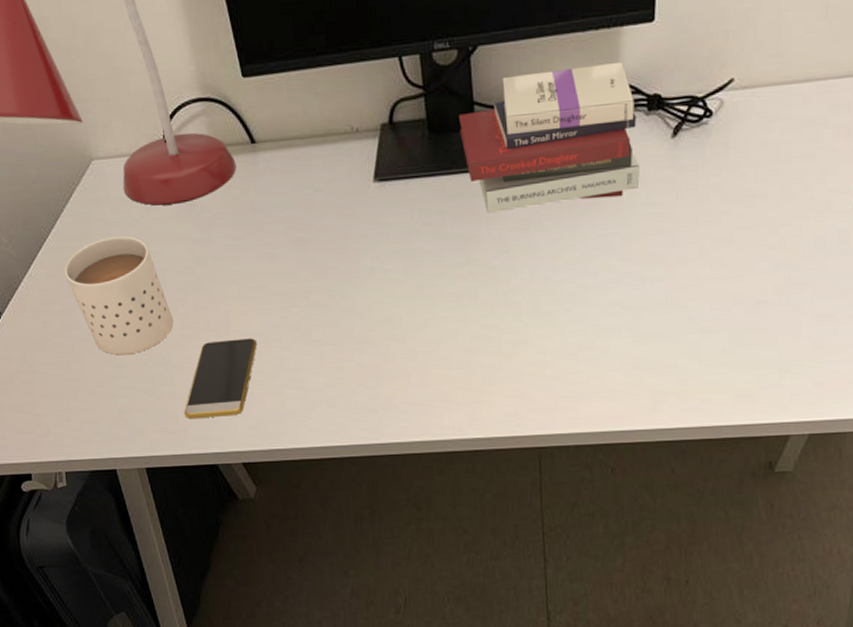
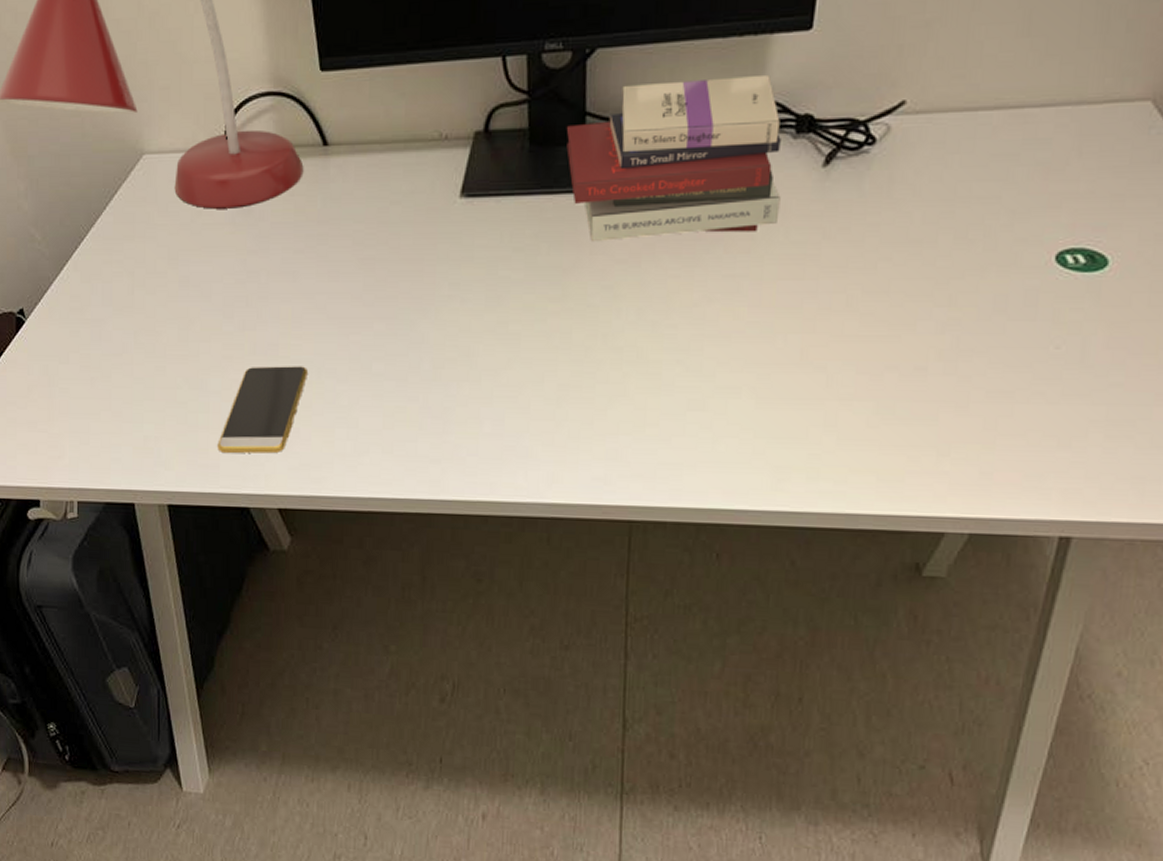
mug: present [64,236,173,355] -> none [99,241,215,375]

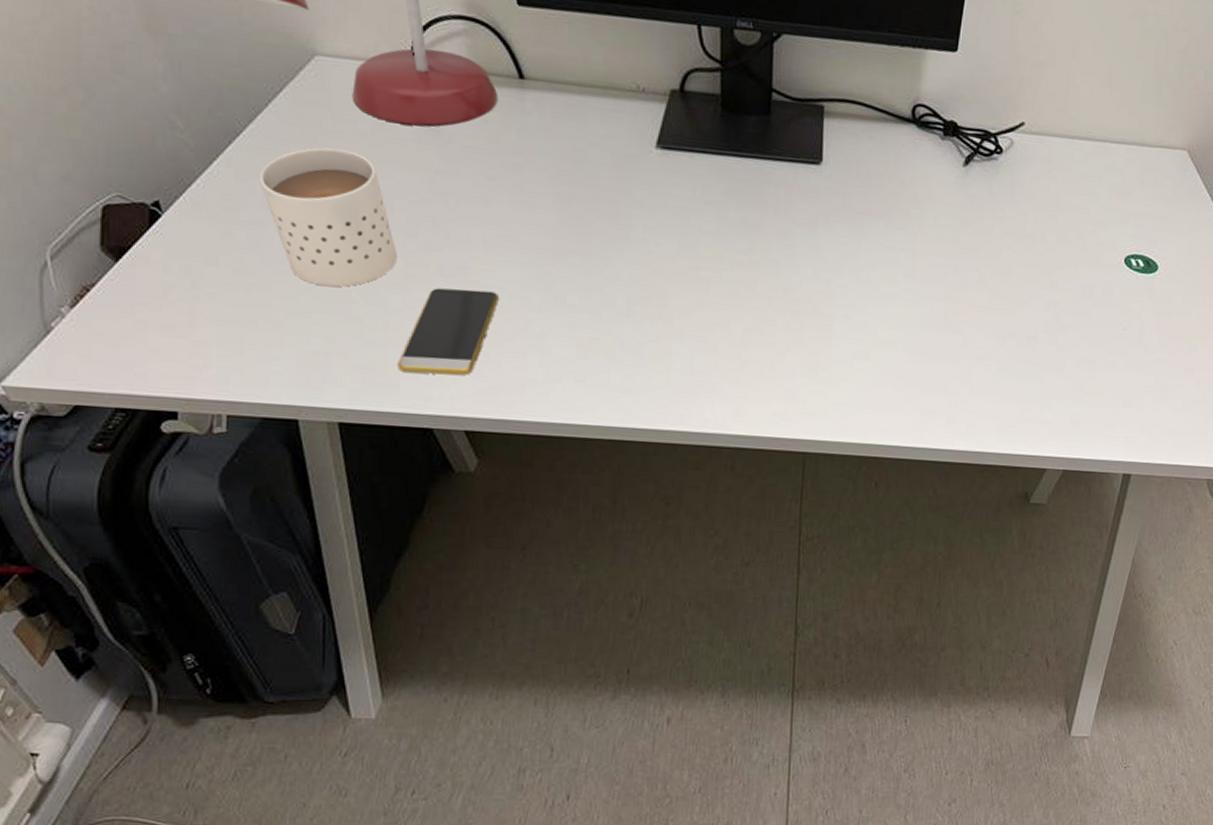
mug: none [99,241,215,375] -> present [258,147,397,288]
books: present [566,76,781,243] -> none [754,70,932,213]

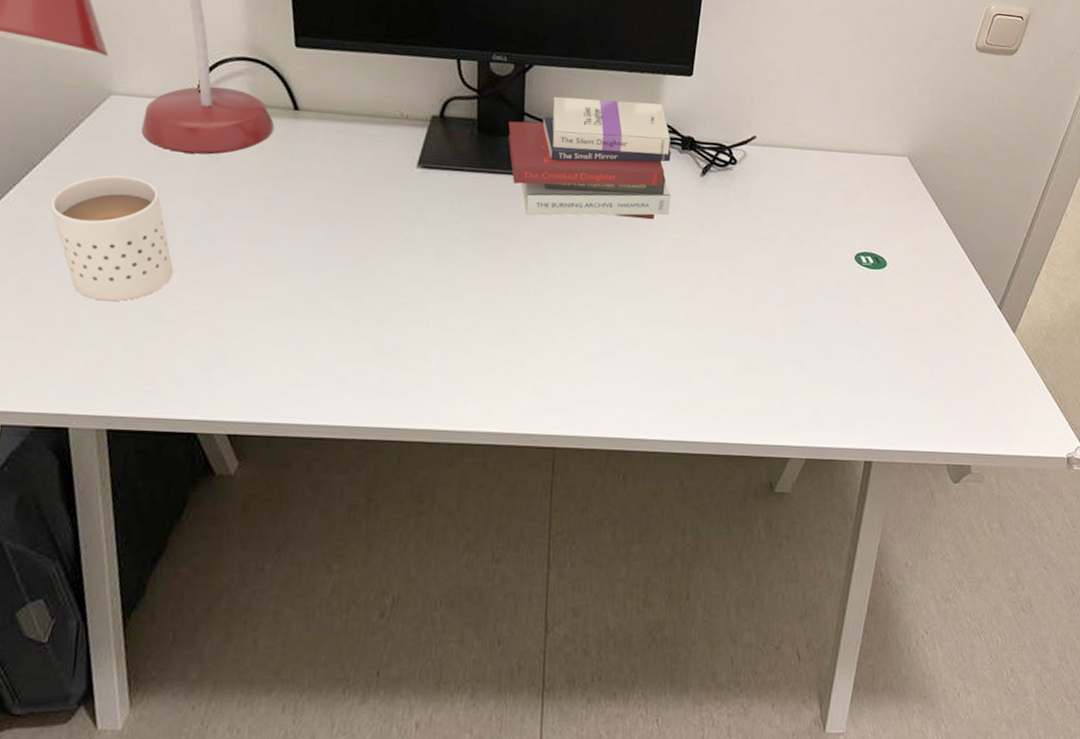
smartphone: present [397,288,500,376] -> none [167,299,267,382]
books: none [754,70,932,213] -> present [508,96,671,220]

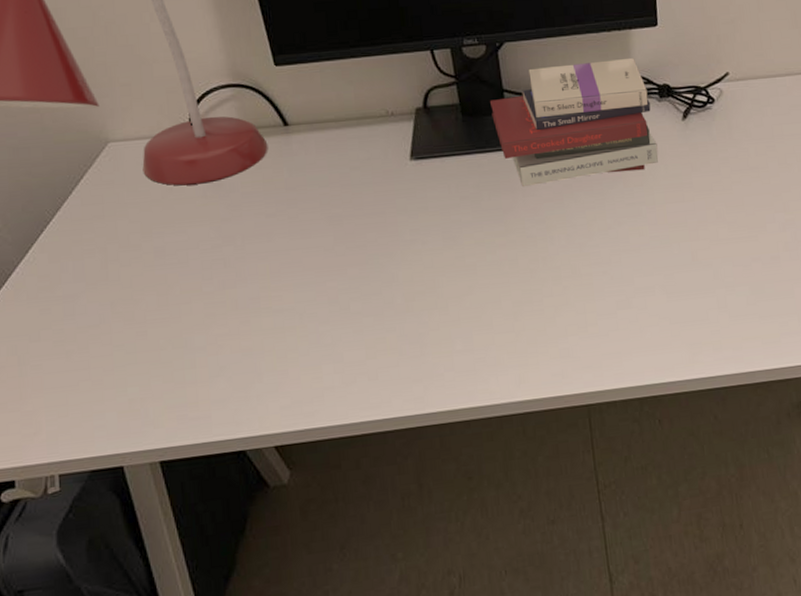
mug: present [50,175,173,302] -> none [69,217,196,340]

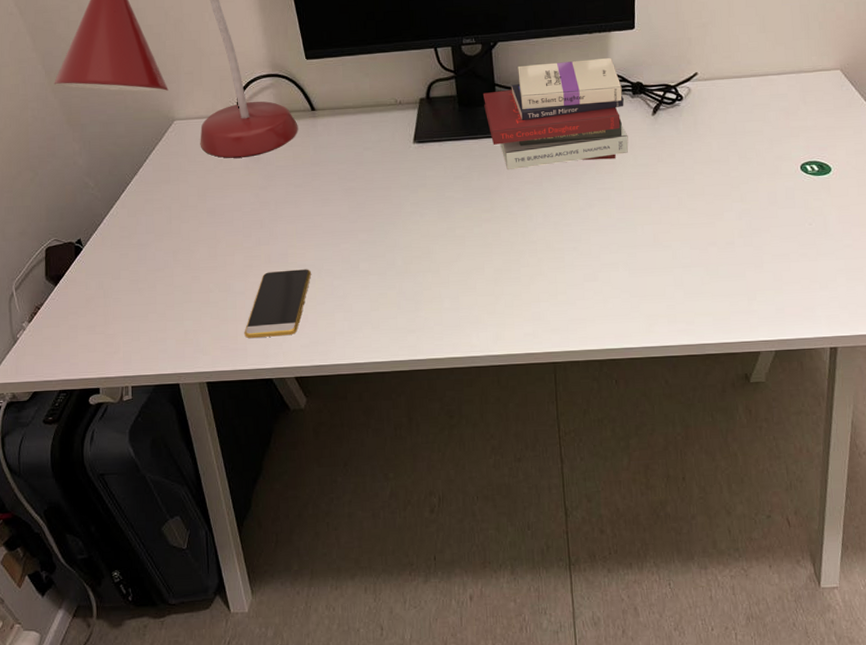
smartphone: none [207,314,292,404] -> present [244,269,312,339]

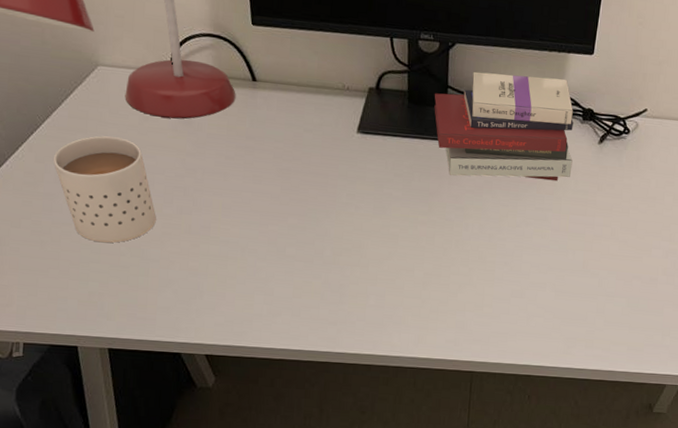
mug: none [143,183,238,283] -> present [53,135,156,243]
smartphone: present [244,269,312,339] -> none [155,243,235,312]

